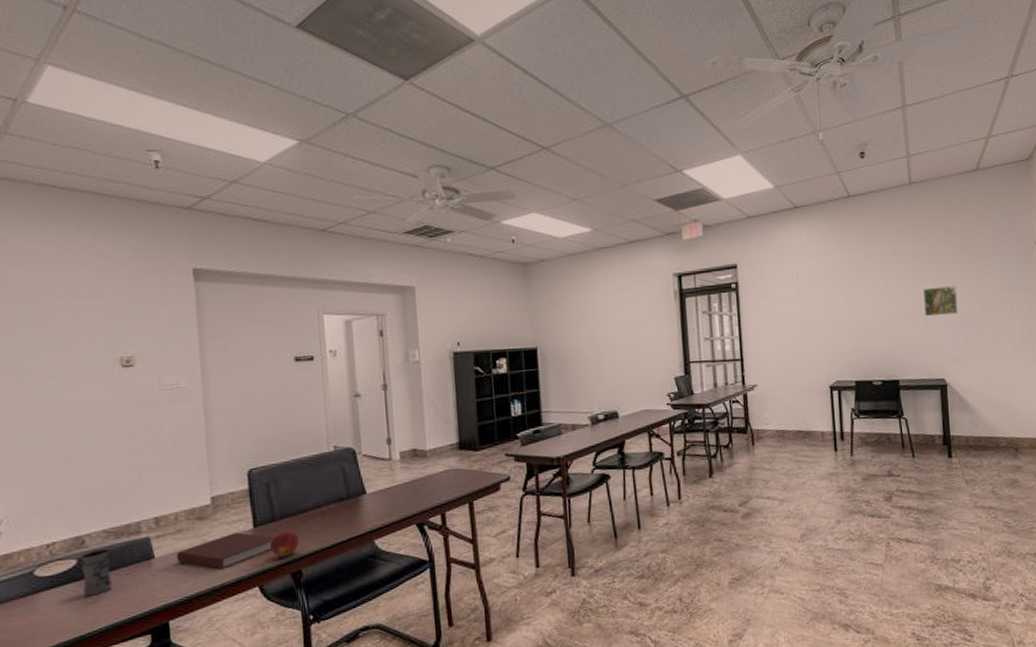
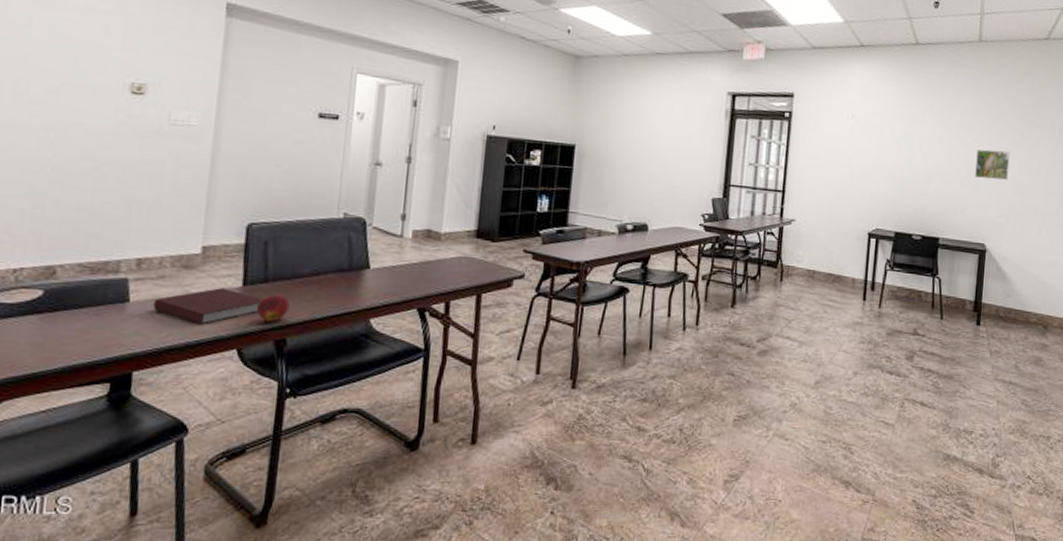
jar: present [80,548,112,597] -> none [43,283,81,333]

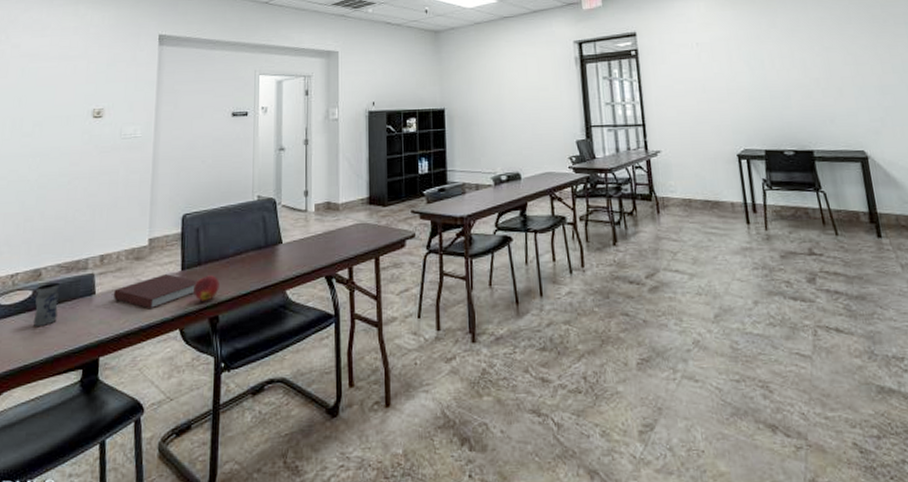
jar: none [43,283,81,333] -> present [33,282,60,327]
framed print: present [975,149,1010,180] -> none [832,54,873,86]

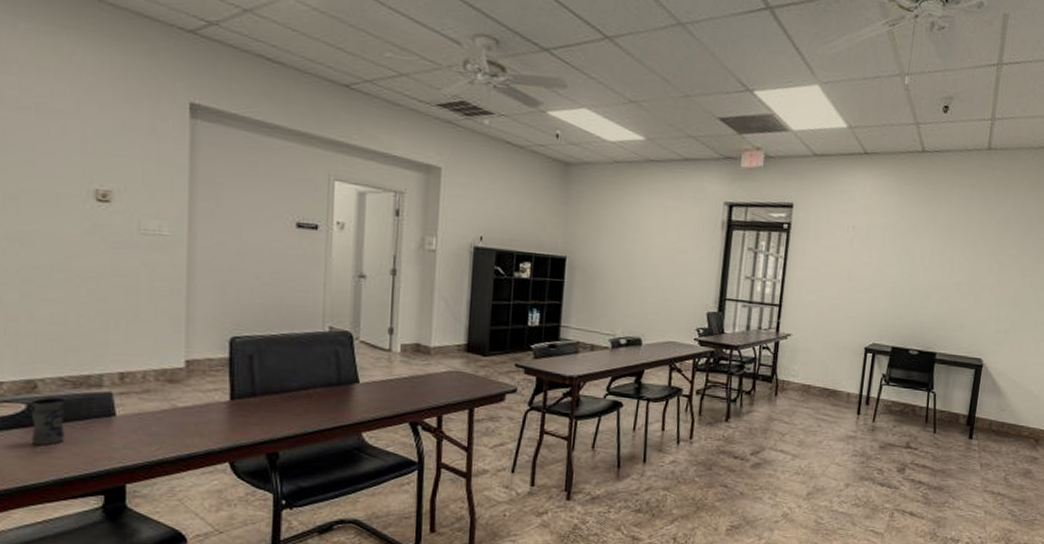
notebook: present [114,274,198,309] -> none [141,402,252,439]
apple: present [192,275,219,301] -> none [245,408,280,436]

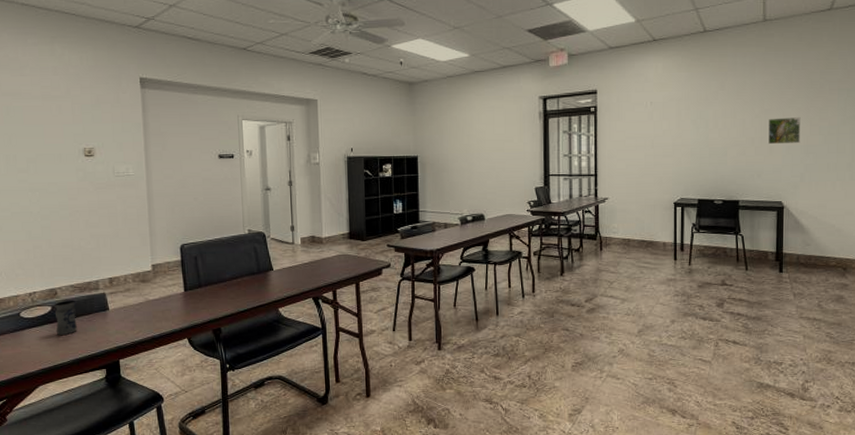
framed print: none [975,263,1013,294] -> present [768,117,801,145]

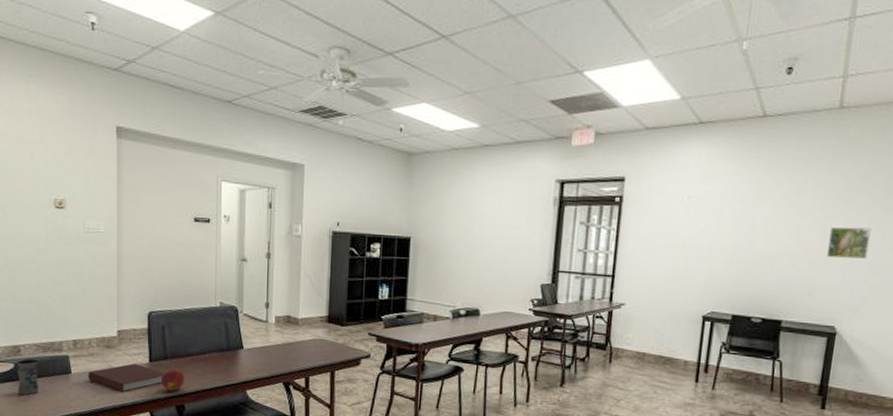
notebook: none [126,294,200,323] -> present [88,363,165,392]
apple: none [196,295,220,317] -> present [160,369,185,391]

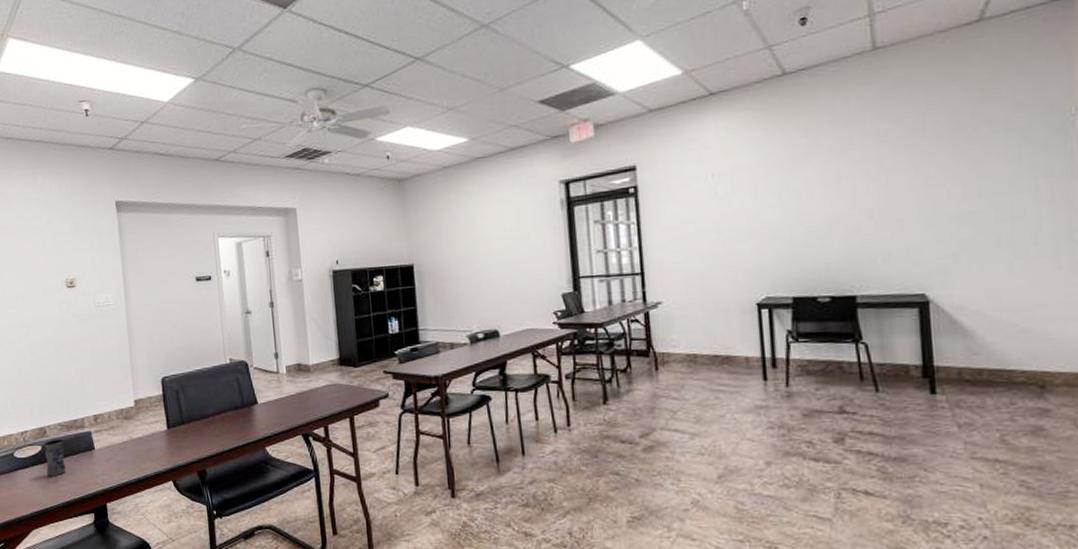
notebook: present [88,363,165,392] -> none [111,432,184,463]
apple: present [160,369,185,391] -> none [179,433,204,457]
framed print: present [827,226,872,259] -> none [893,175,948,217]

